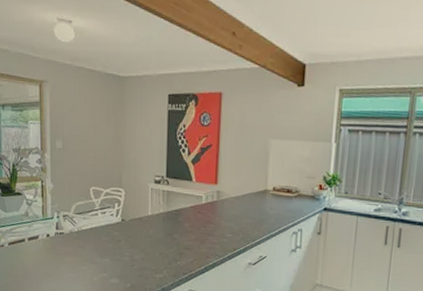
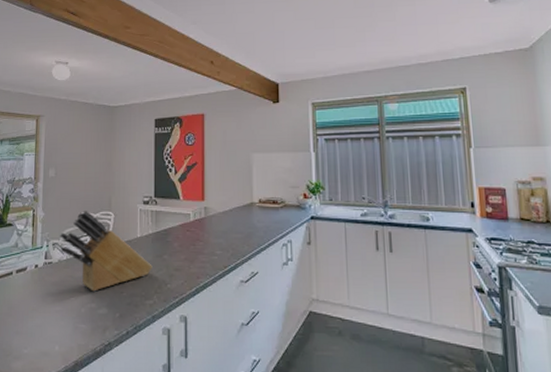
knife block: none [70,184,163,263] -> present [60,210,152,292]

